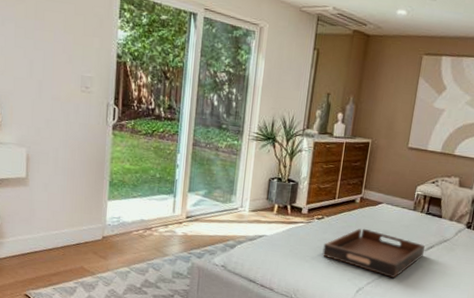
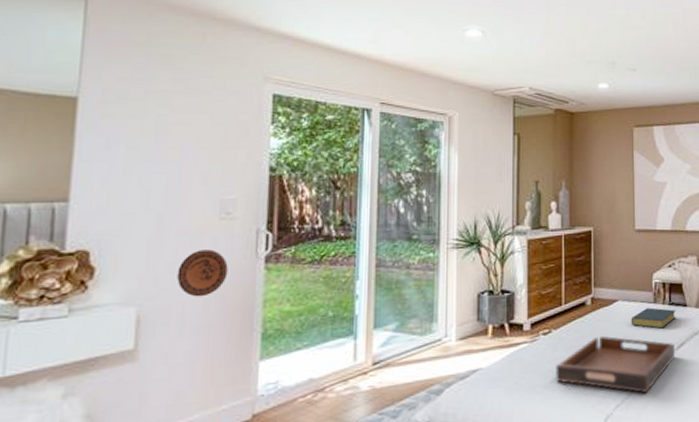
decorative plate: none [52,113,87,148] -> present [177,249,228,297]
hardback book: none [390,213,432,232] -> present [631,307,676,329]

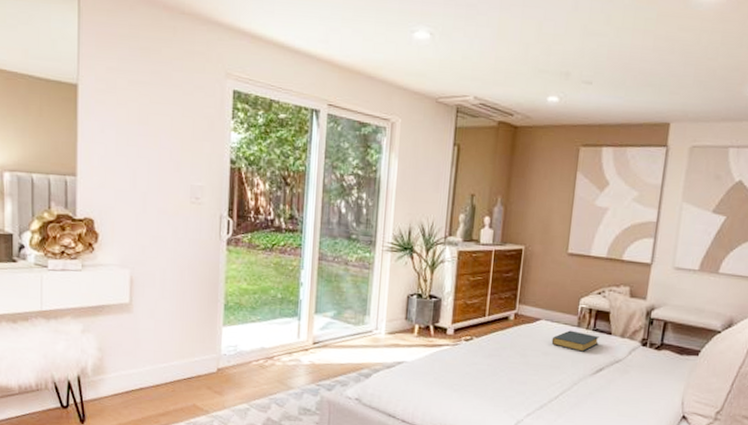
decorative plate: present [177,249,228,297] -> none [159,228,198,268]
serving tray: present [555,335,675,394] -> none [472,349,593,408]

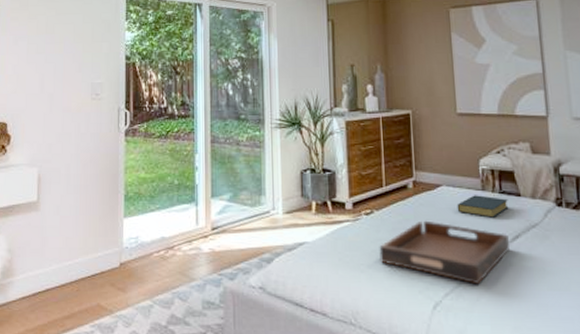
serving tray: none [472,349,593,408] -> present [379,220,509,285]

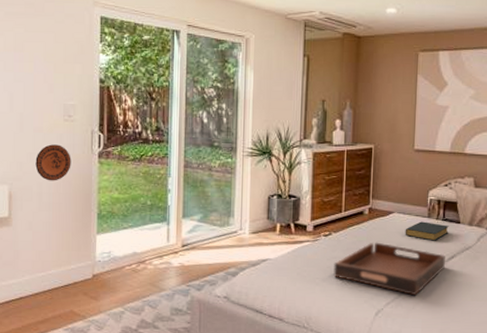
decorative plate: none [64,124,99,162] -> present [35,144,71,181]

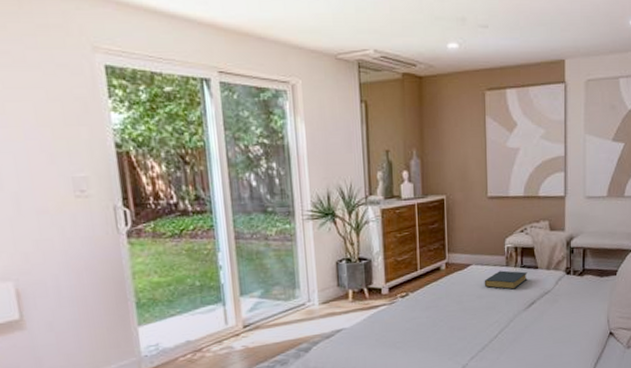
decorative plate: present [35,144,71,181] -> none [44,226,94,272]
serving tray: present [333,242,445,296] -> none [414,297,526,347]

